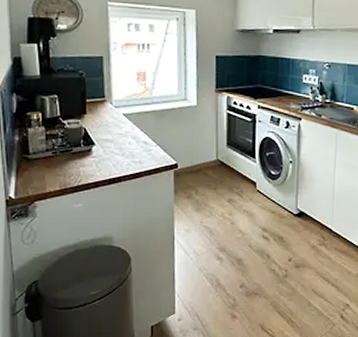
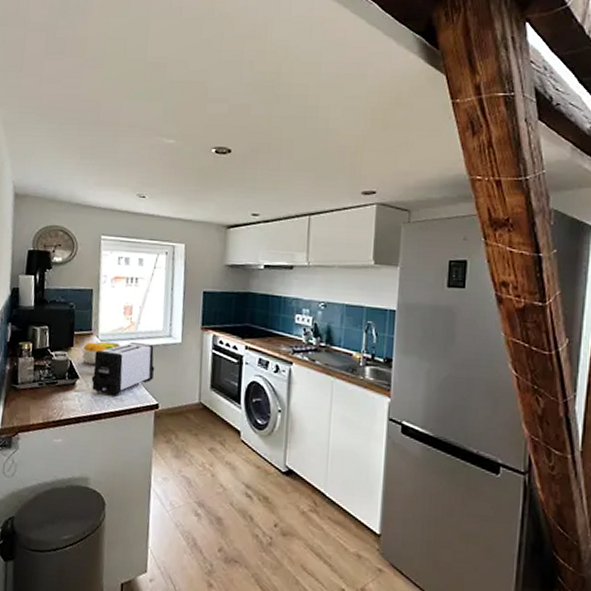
fruit bowl: none [96,108,137,130] -> present [81,341,122,365]
toaster: none [108,107,172,159] -> present [91,342,155,396]

